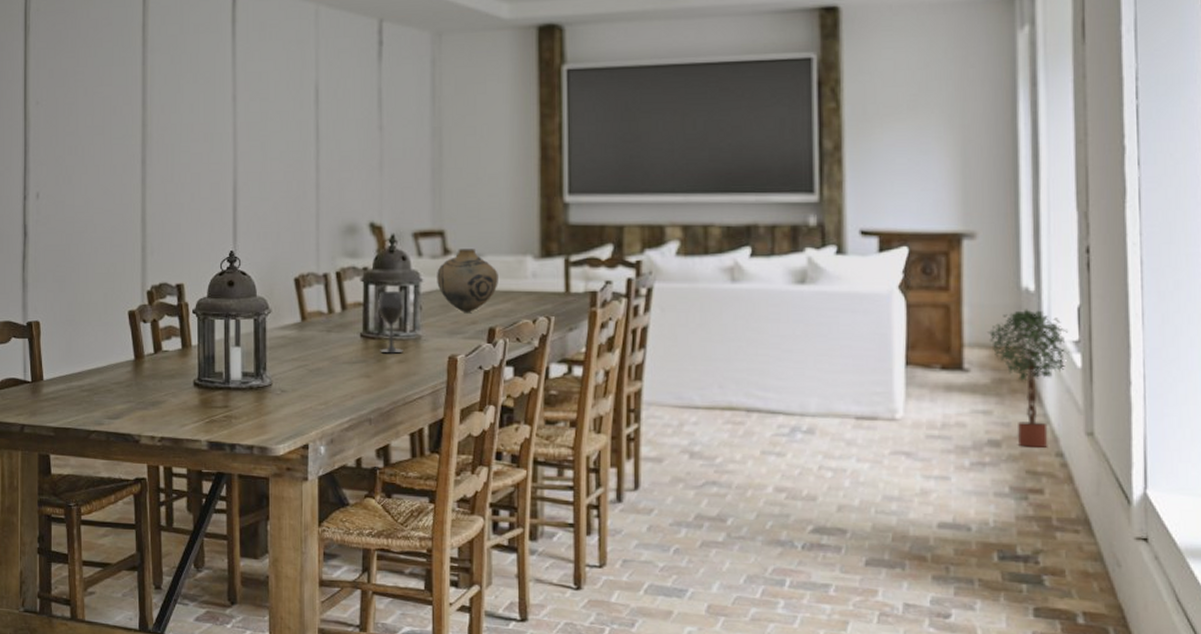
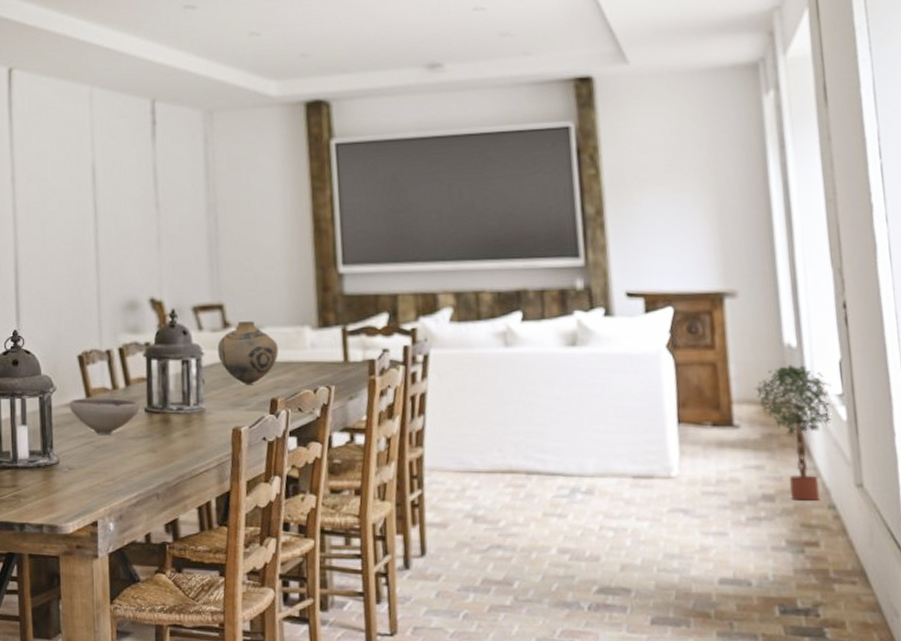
bowl: none [283,321,355,358] -> present [69,397,140,435]
wine glass: present [378,290,403,354] -> none [161,365,188,428]

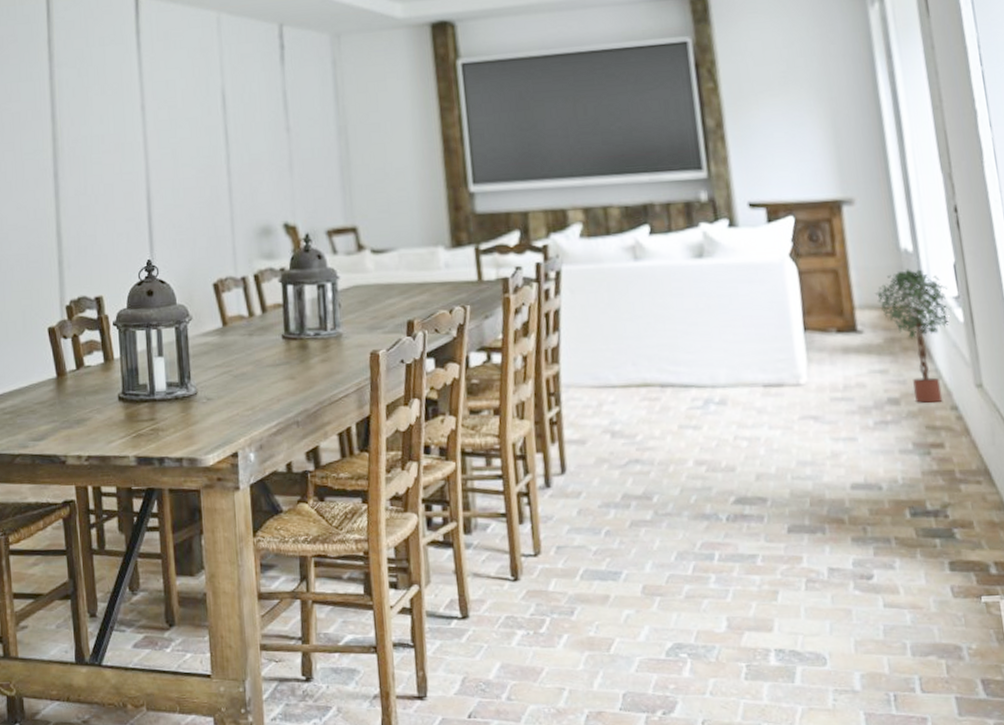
bowl: present [69,397,140,435] -> none [205,325,277,363]
vase: present [218,321,278,384] -> none [353,243,413,307]

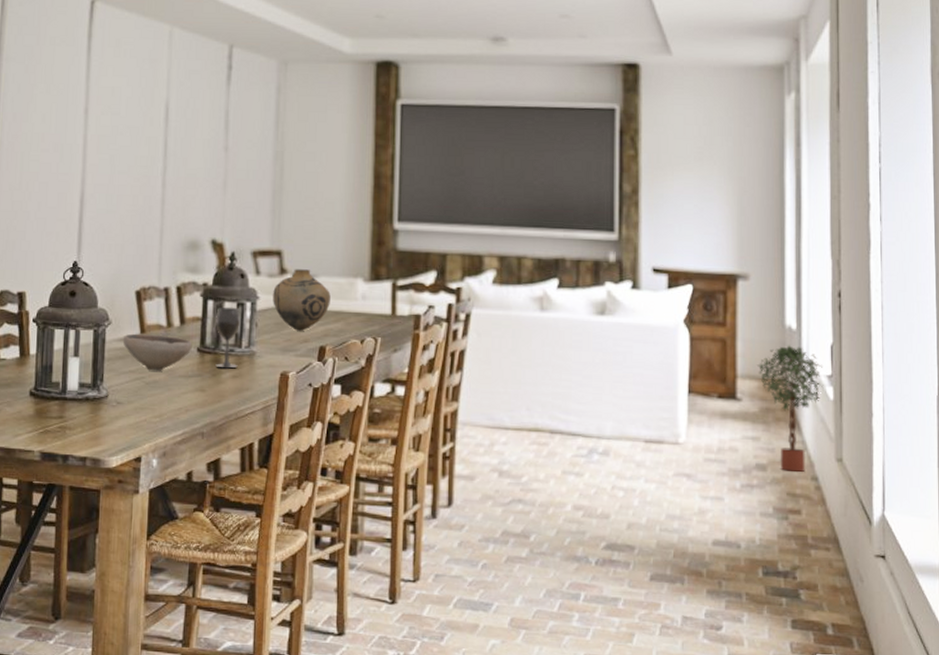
bowl: none [205,325,277,363] -> present [122,333,192,371]
wine glass: none [297,289,326,354] -> present [215,307,240,369]
vase: none [353,243,413,307] -> present [273,269,331,331]

